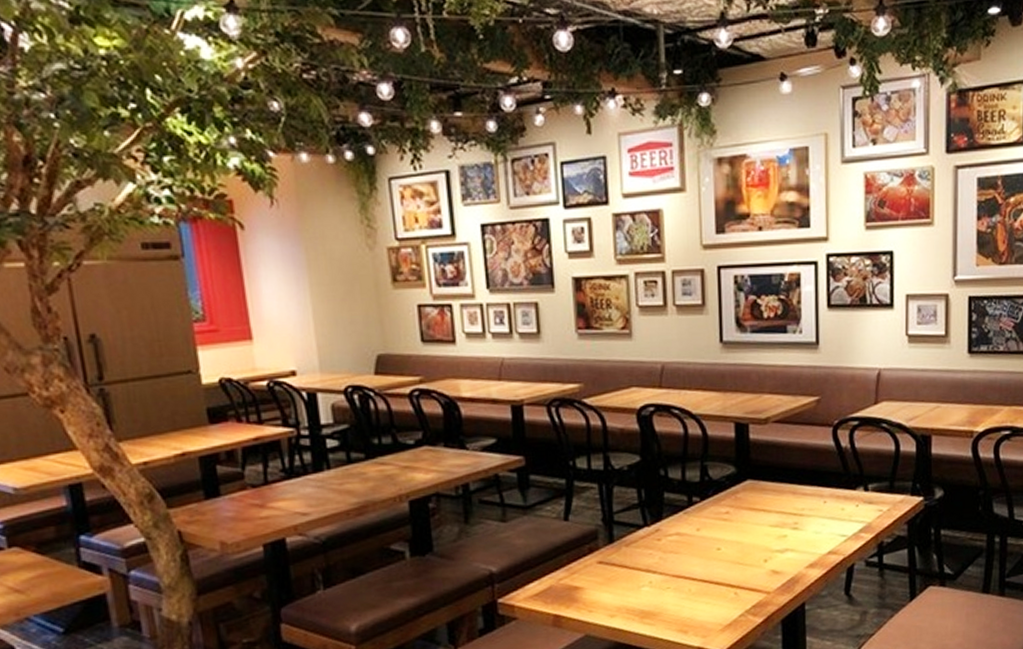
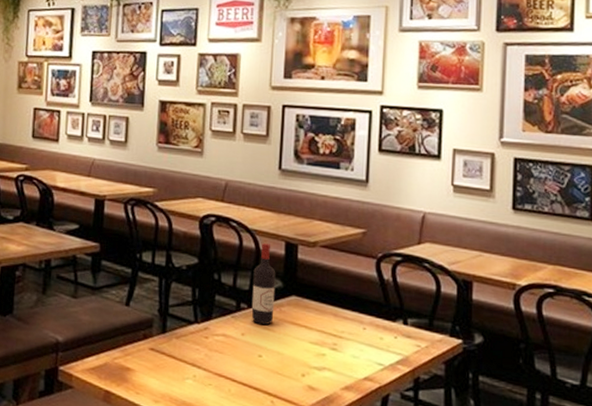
wine bottle: none [702,428,730,516] -> present [251,243,276,325]

